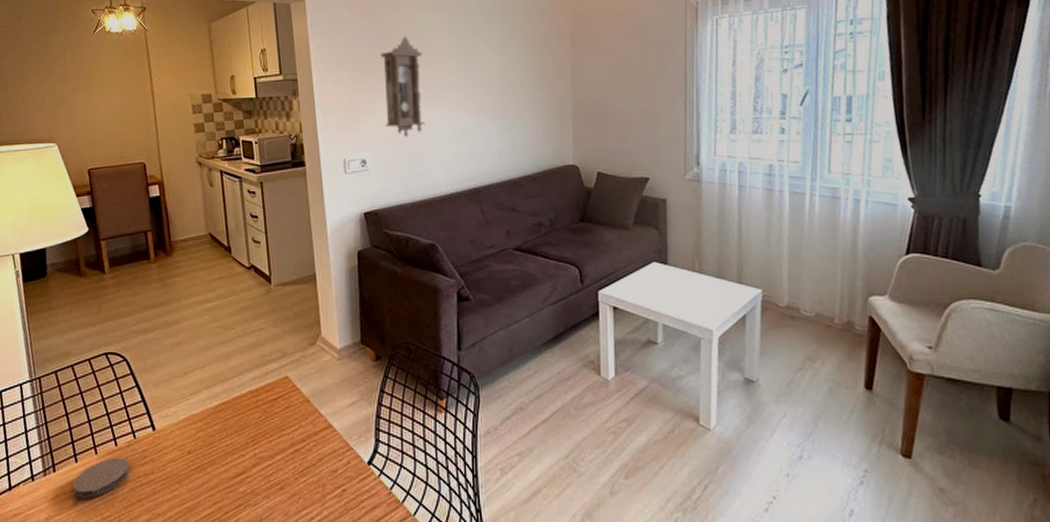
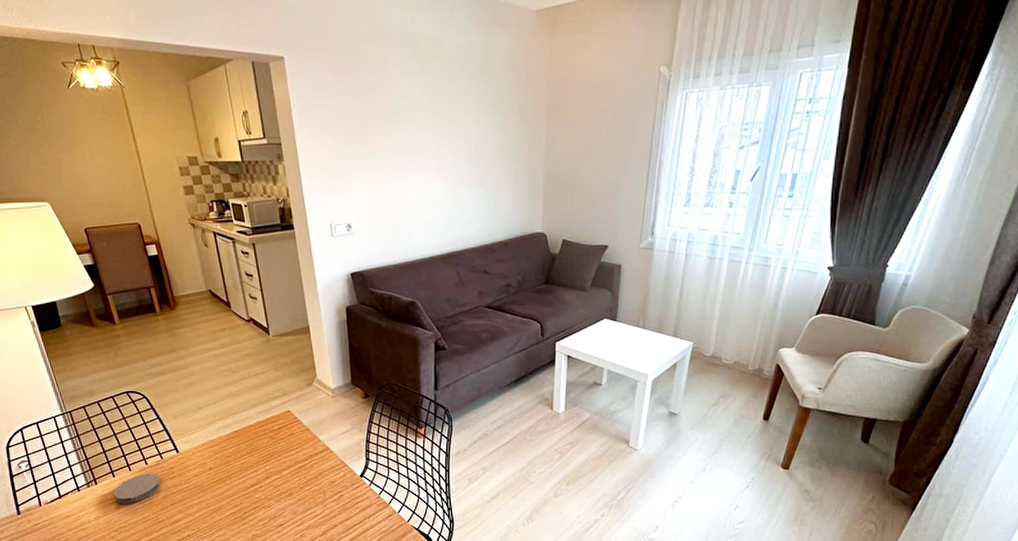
pendulum clock: present [380,36,425,138] -> none [362,101,406,204]

